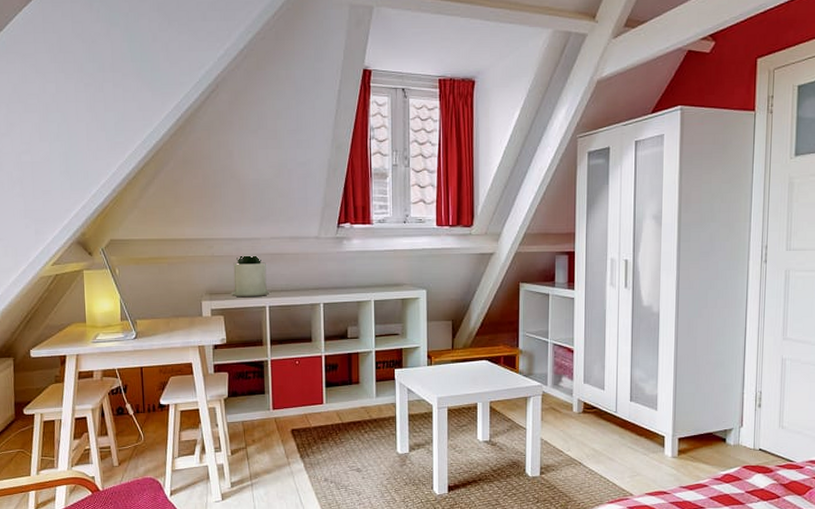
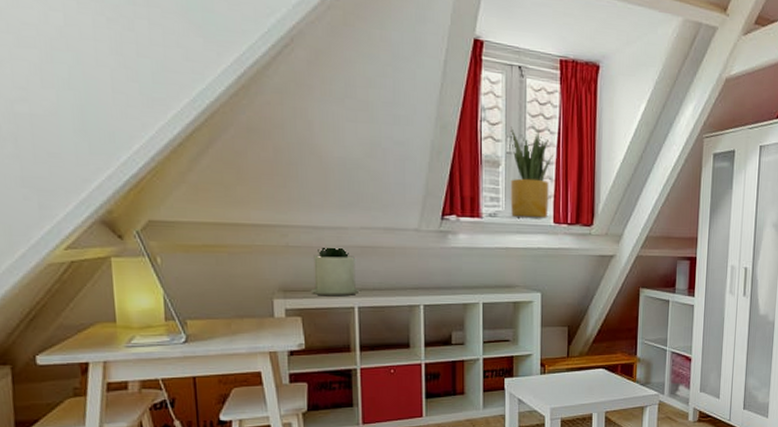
planter: none [395,140,436,223] -> present [509,126,555,219]

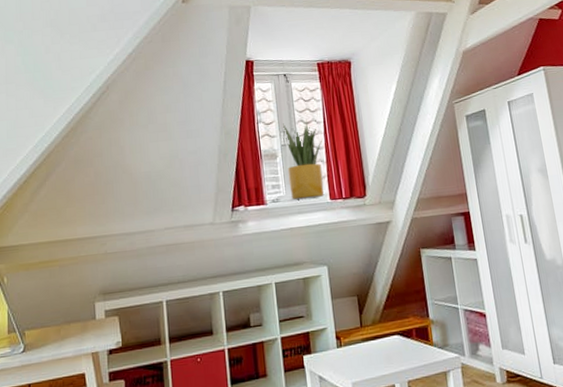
planter: present [310,248,360,297] -> none [125,249,167,295]

